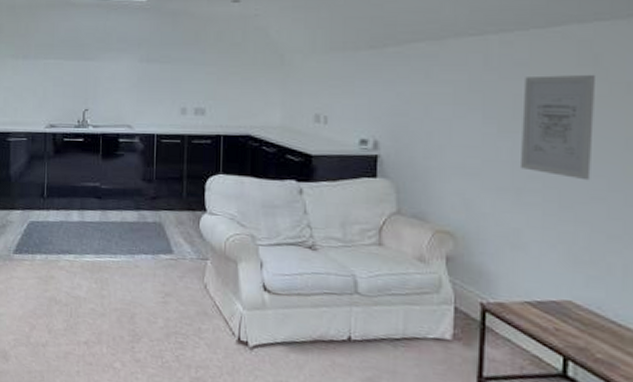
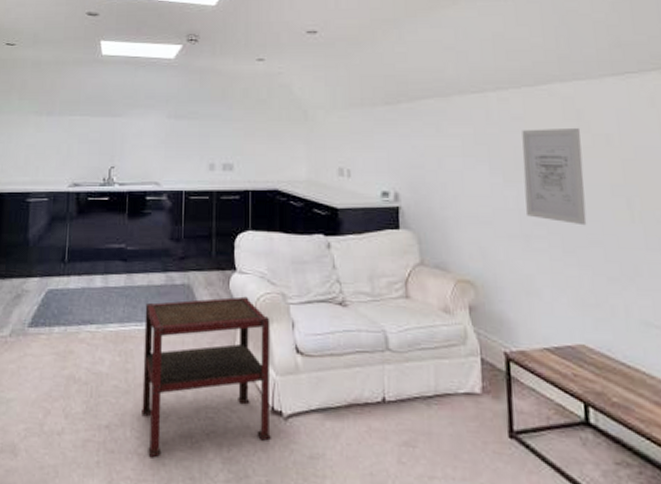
side table: none [116,236,239,372] -> present [141,296,271,458]

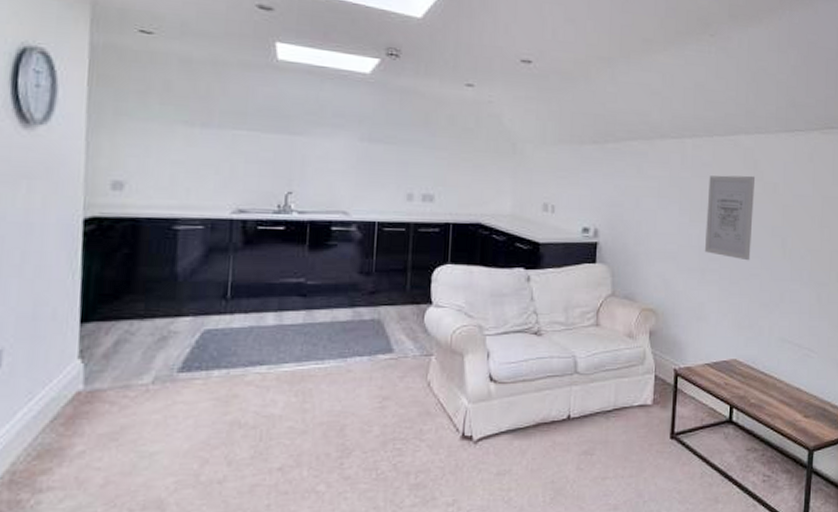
side table: present [141,296,271,458] -> none [321,330,466,494]

